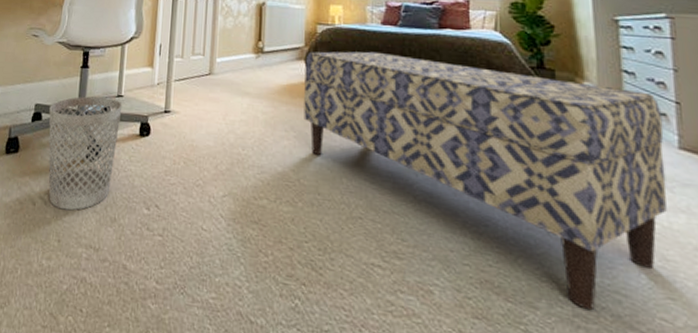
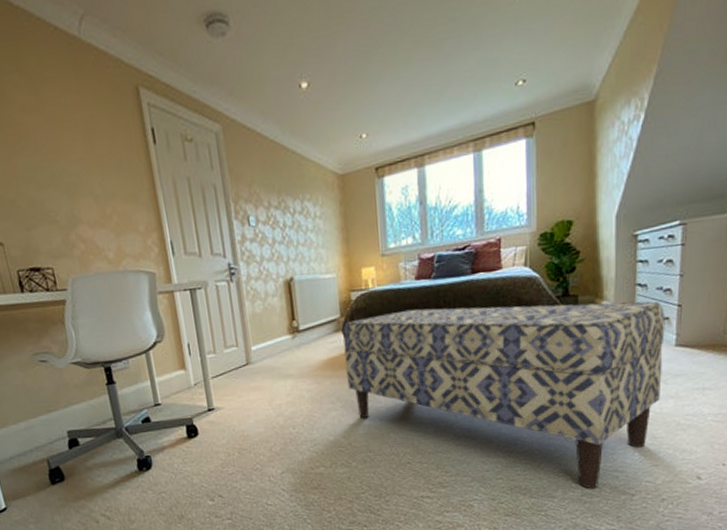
wastebasket: present [48,96,123,211] -> none [84,408,171,520]

